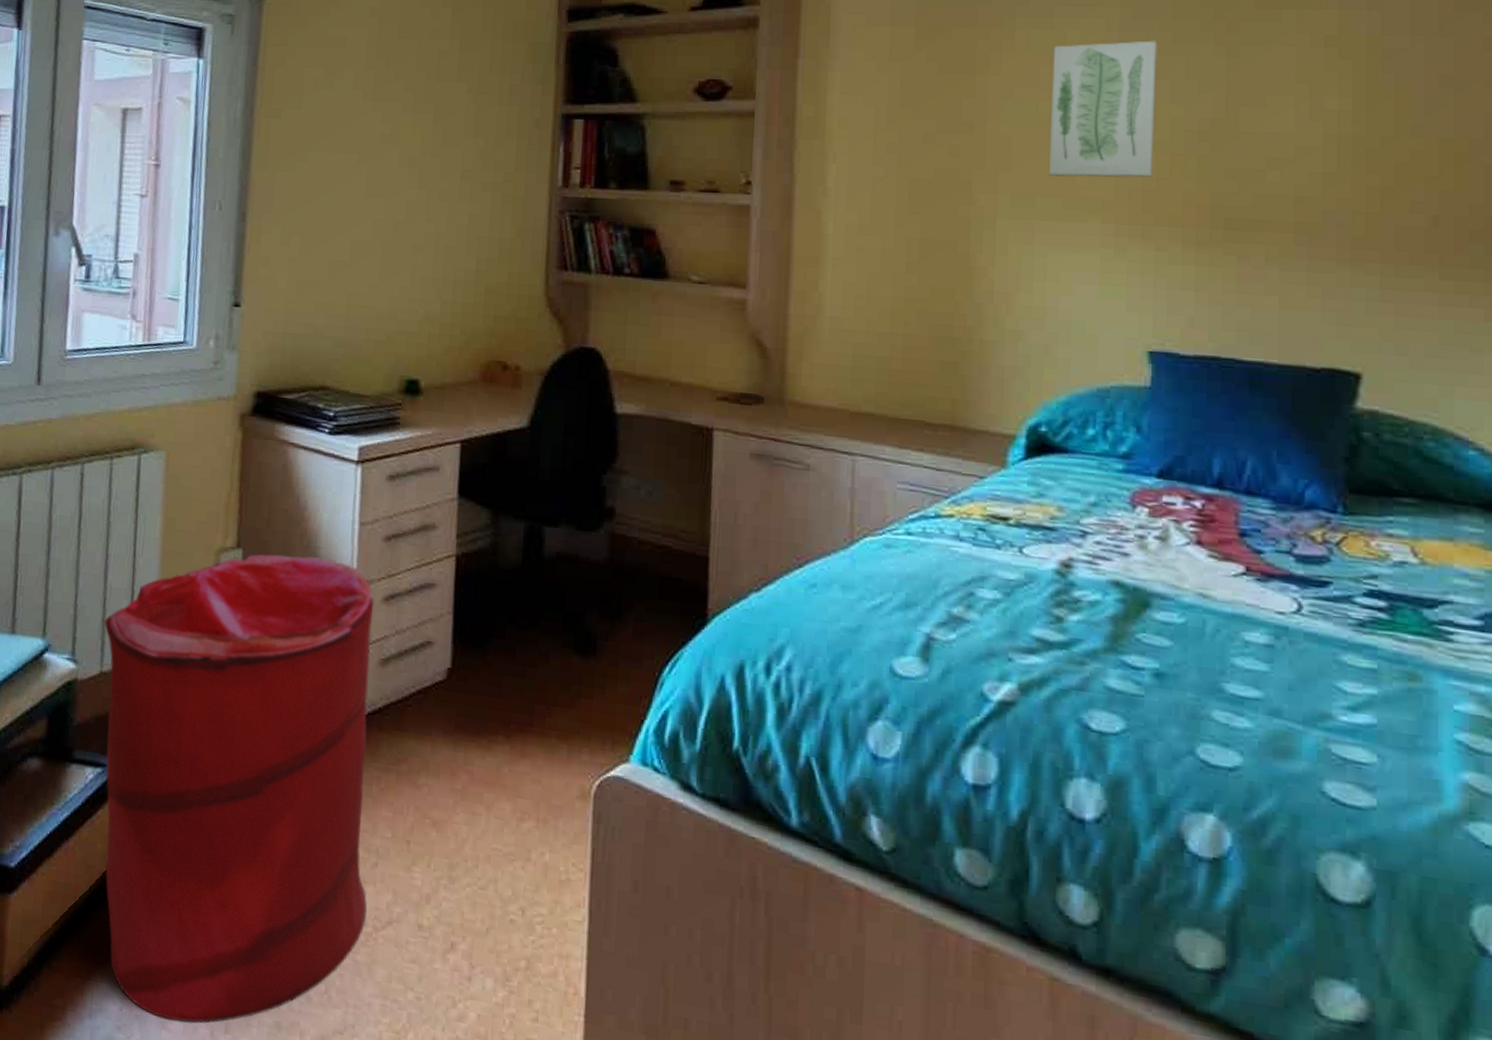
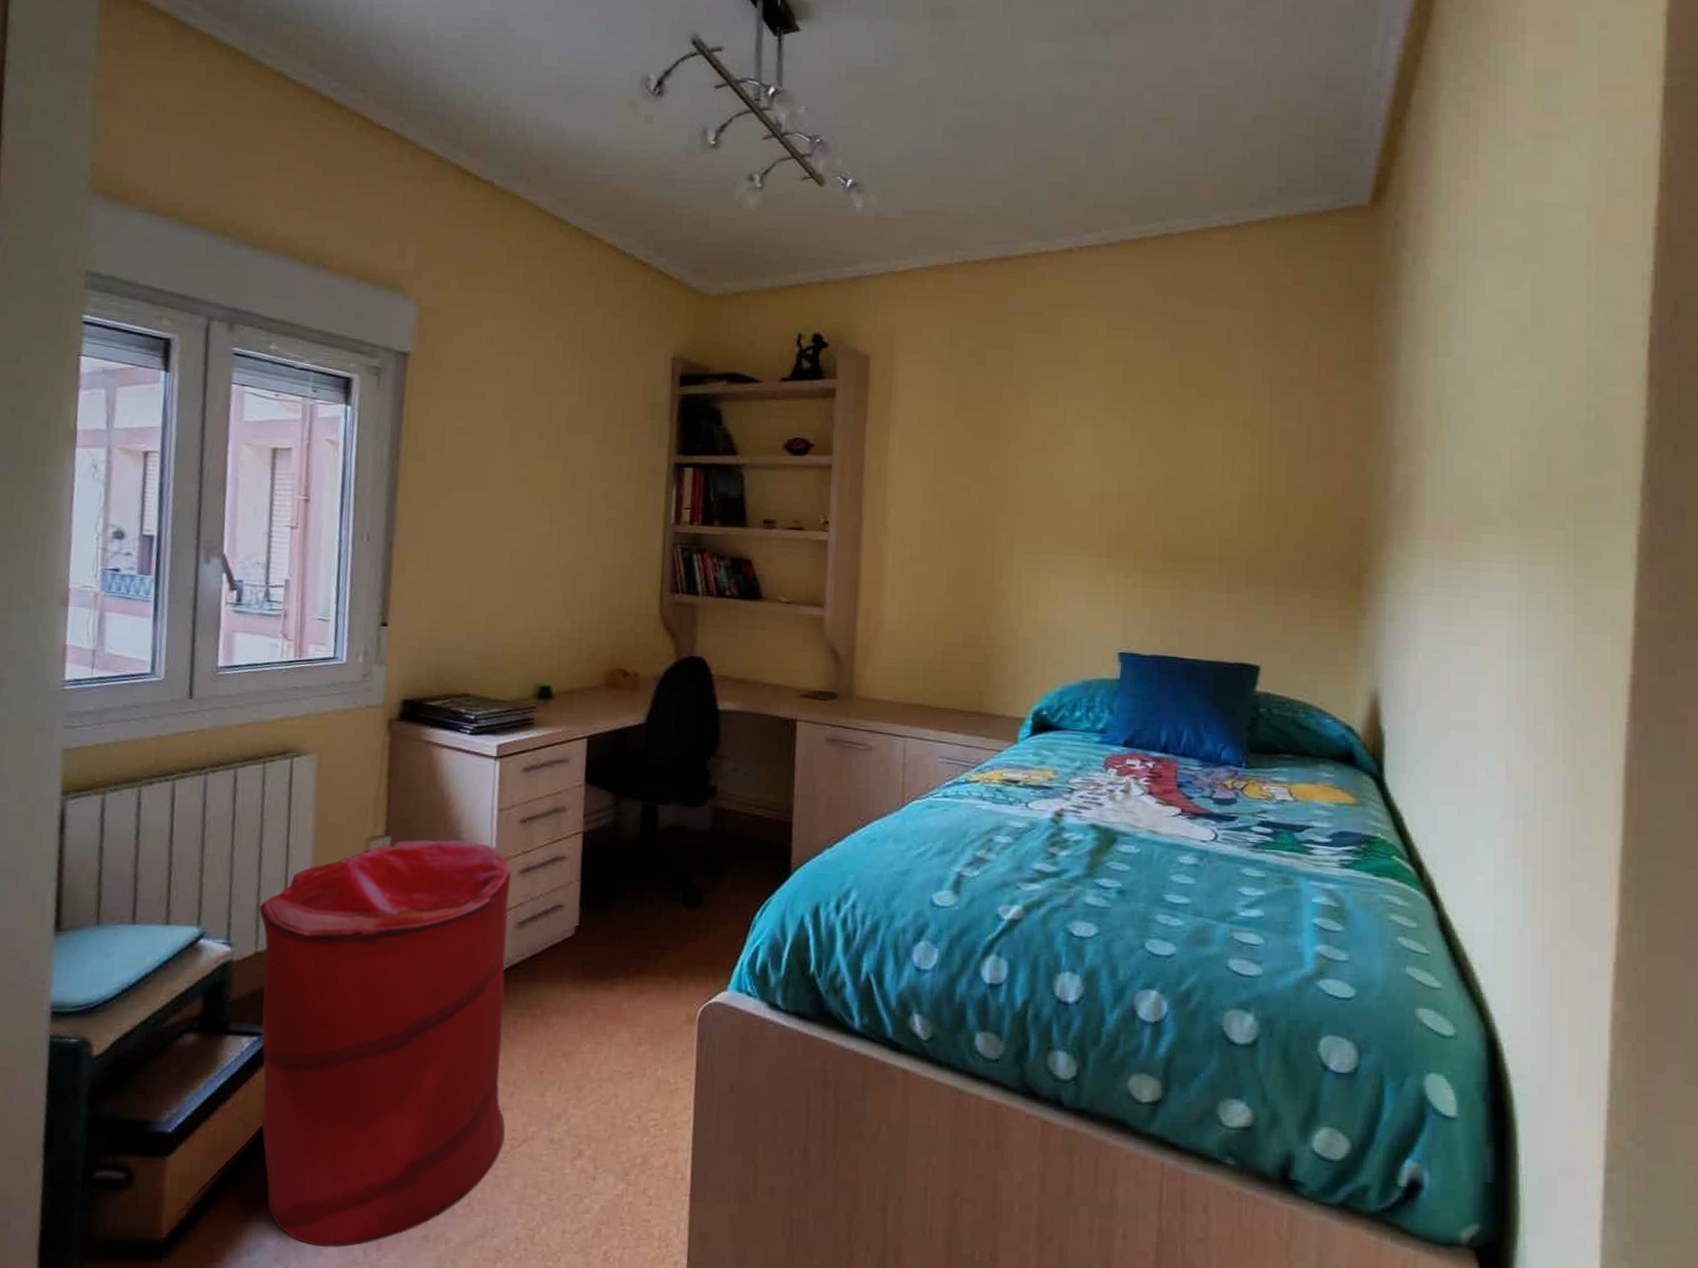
wall art: present [1048,40,1157,178] -> none [1051,418,1130,522]

